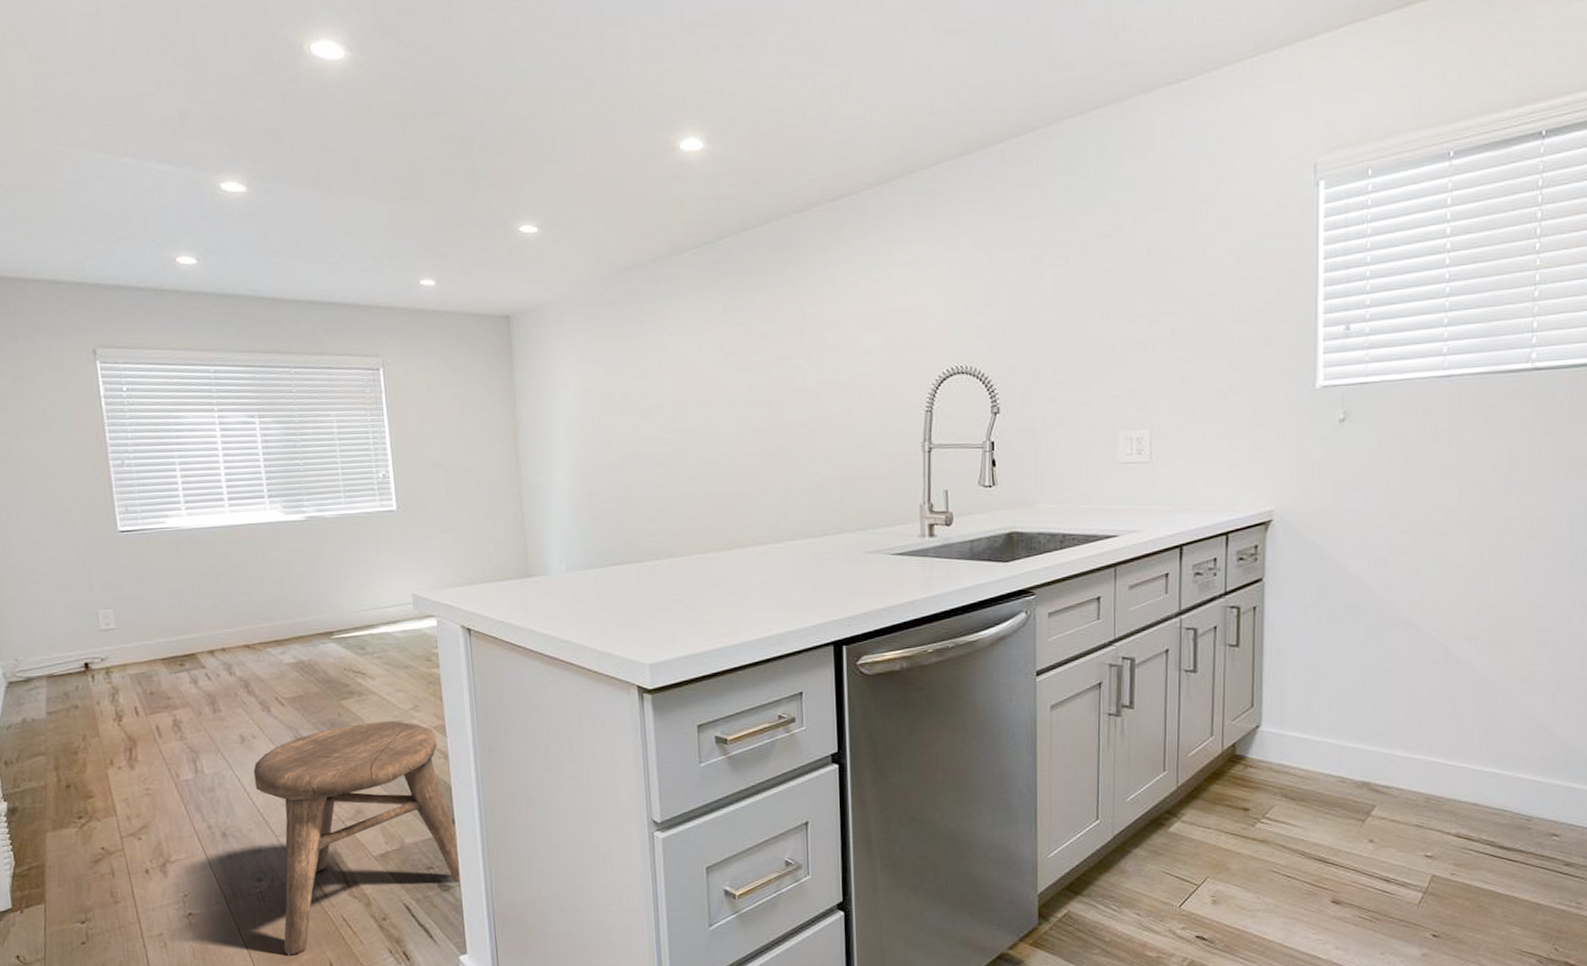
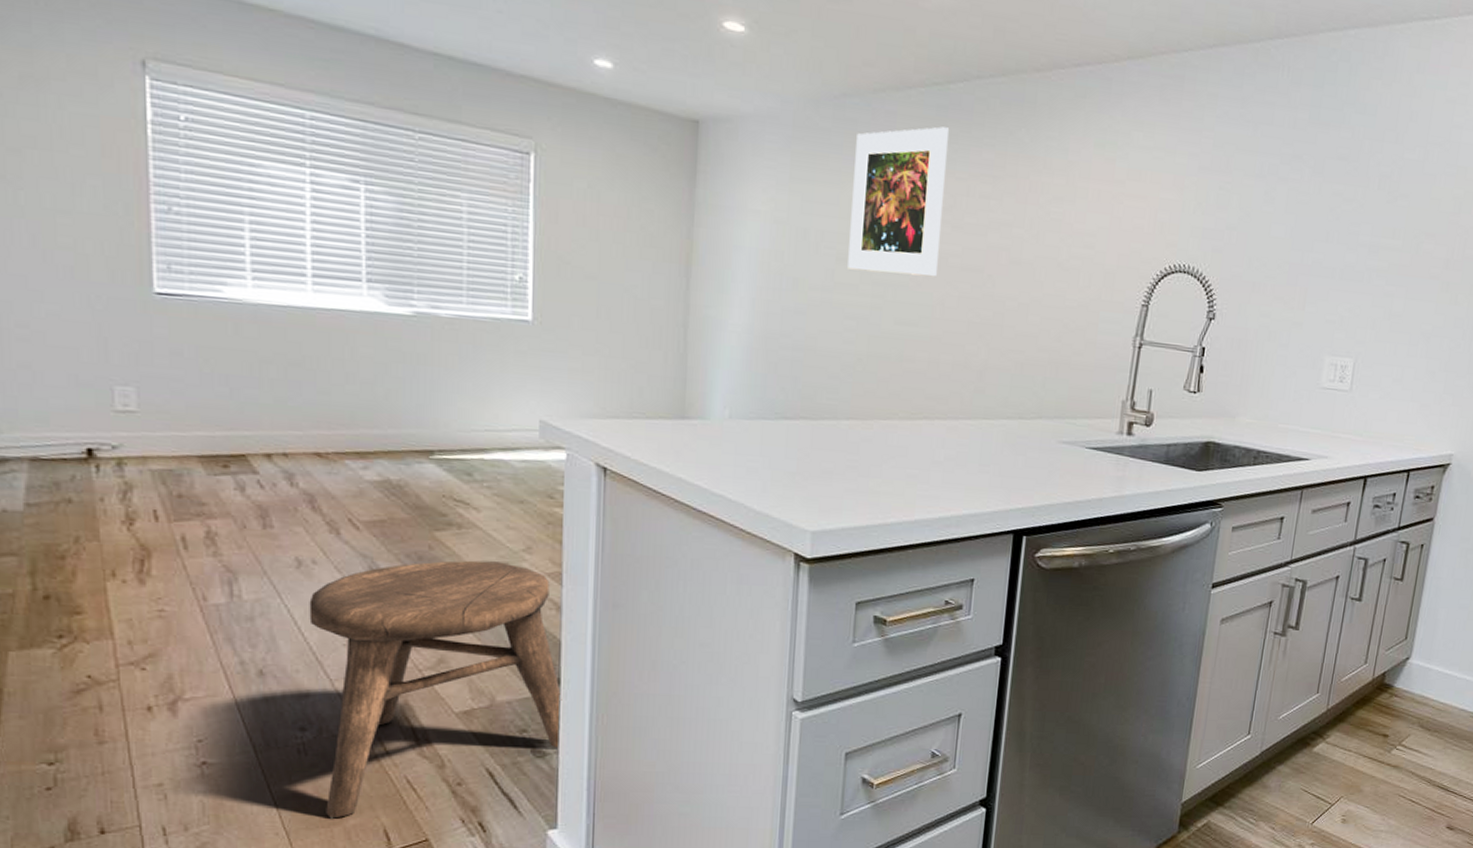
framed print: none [643,280,730,422] -> present [848,126,949,277]

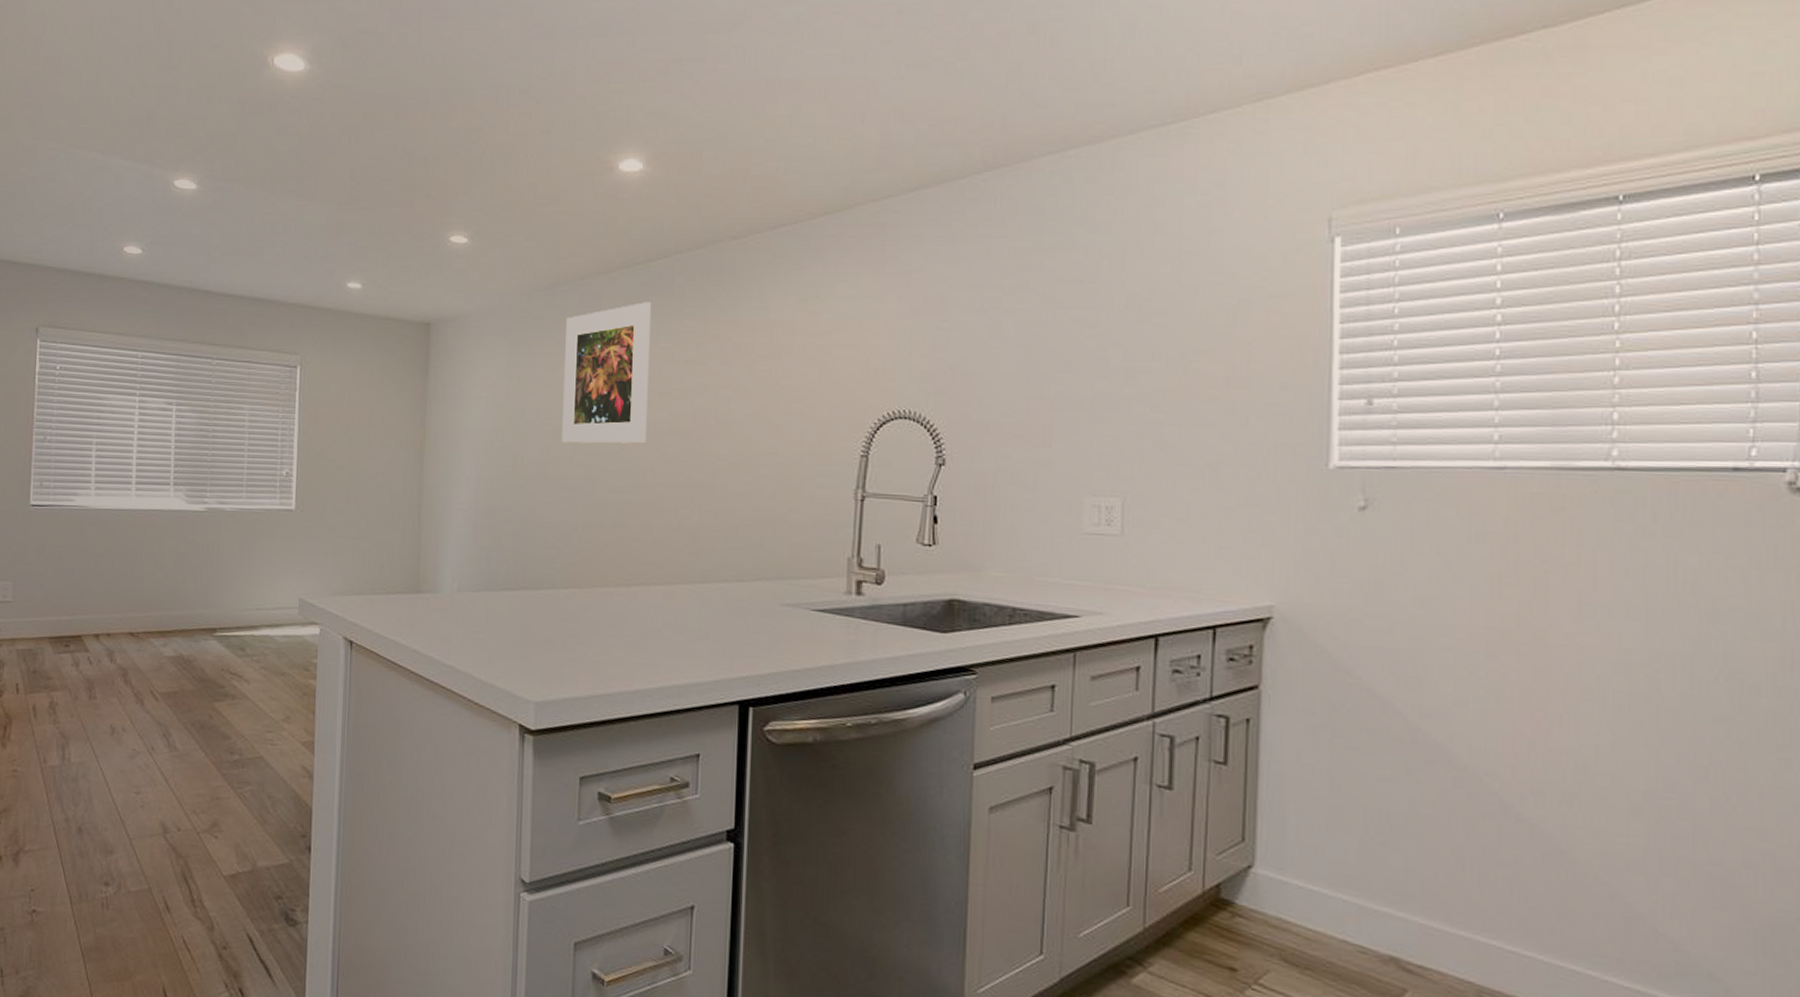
stool: present [309,560,562,819] -> none [117,729,312,973]

